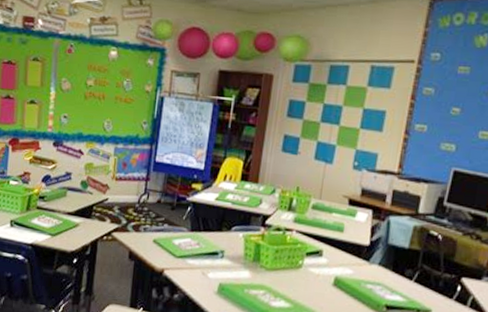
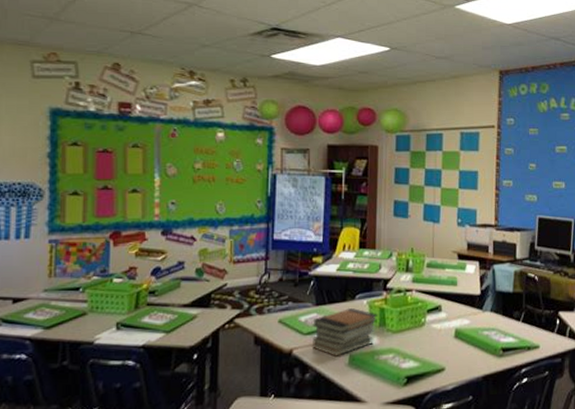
book stack: none [182,238,253,284] -> present [311,307,378,357]

